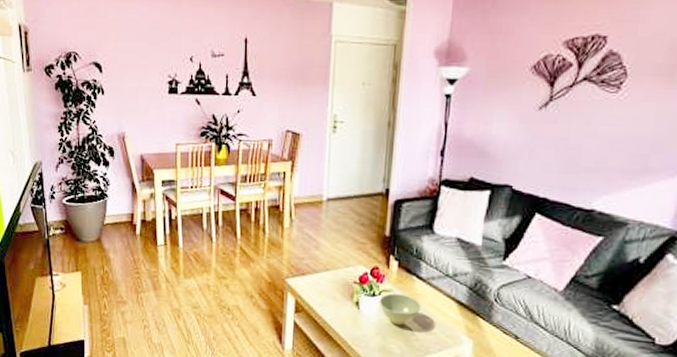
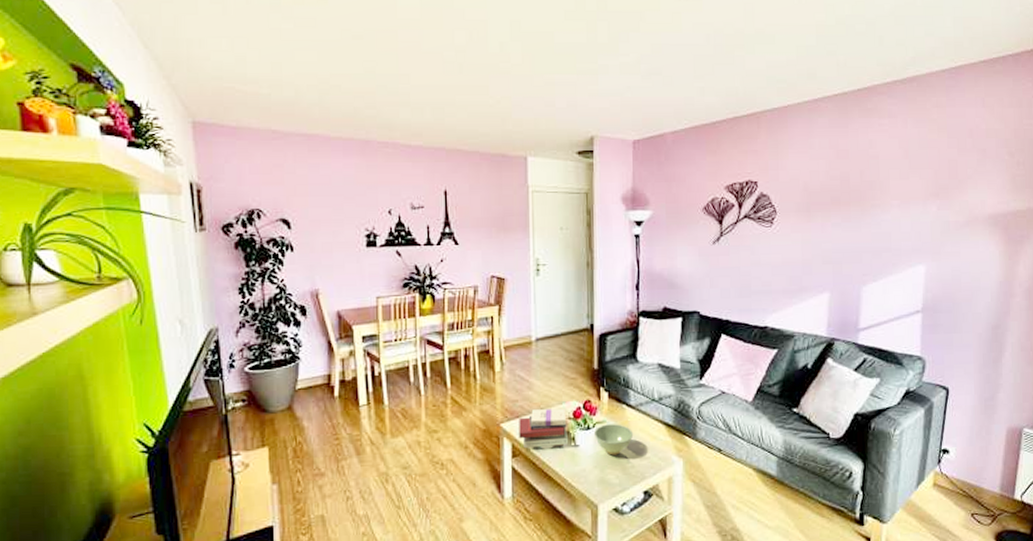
books: none [303,269,353,310] -> present [519,408,569,449]

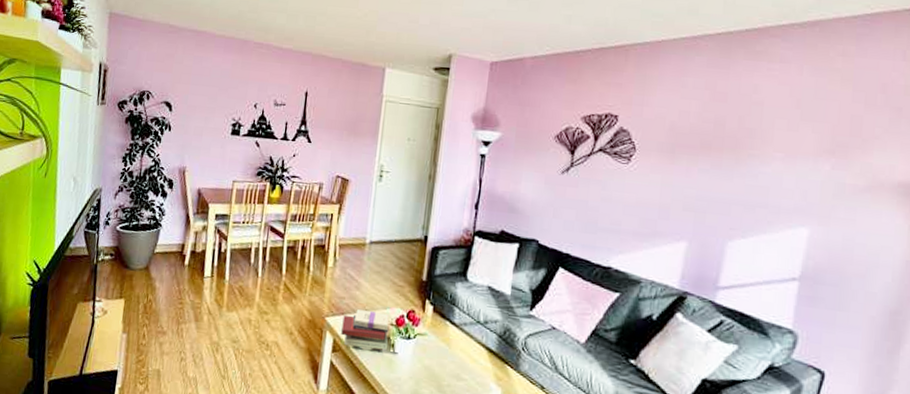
bowl: present [595,424,634,456] -> none [414,337,454,371]

